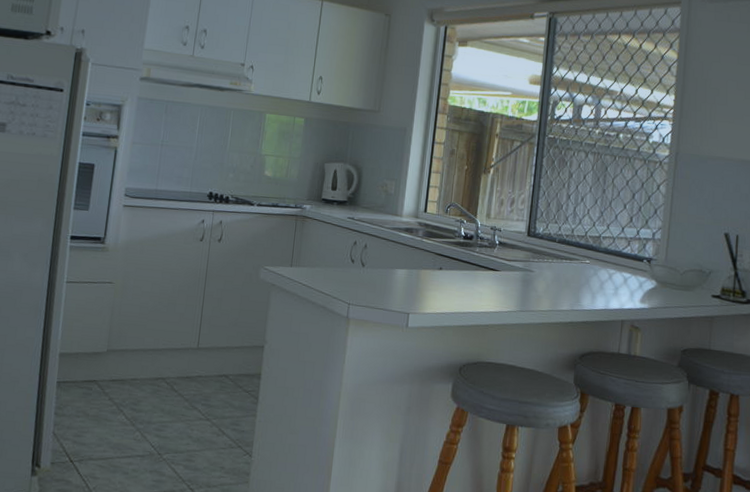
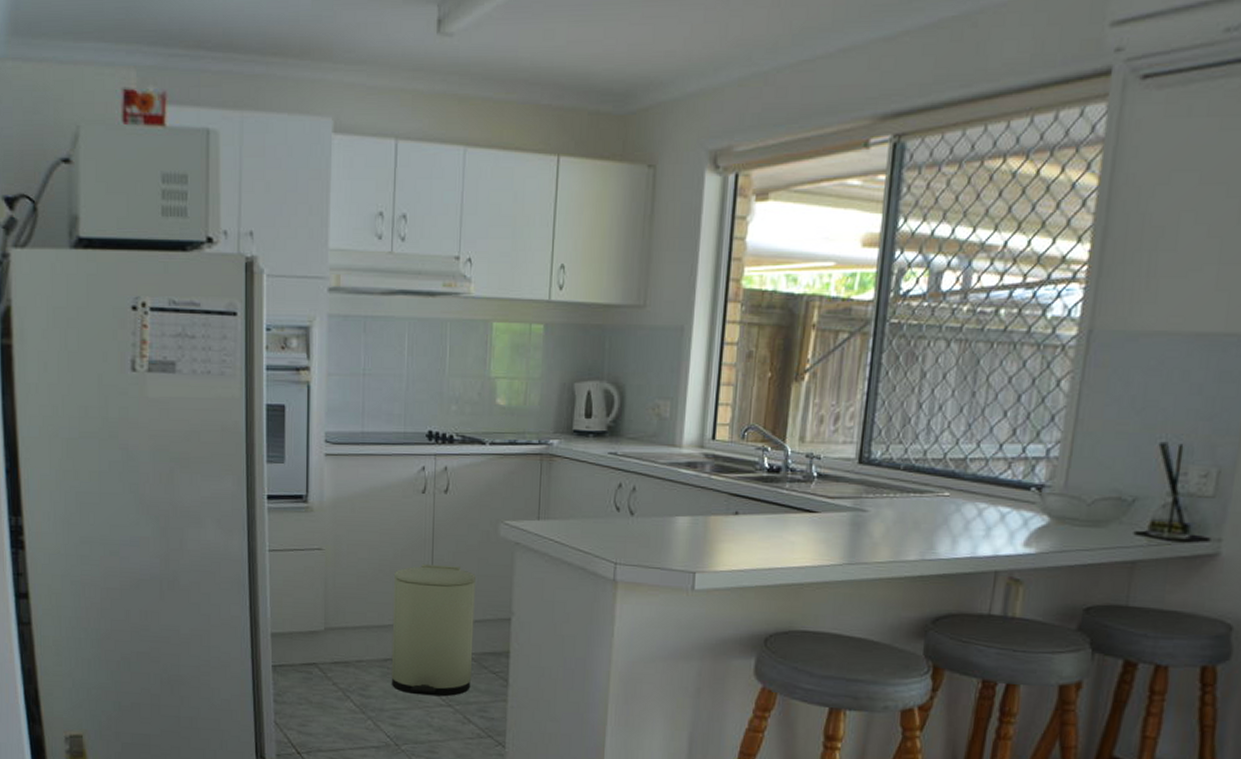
pedal bin: none [160,298,238,412] -> present [391,563,476,697]

